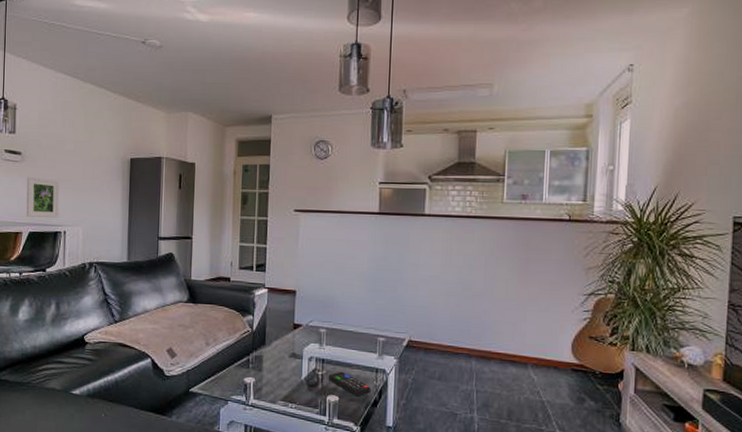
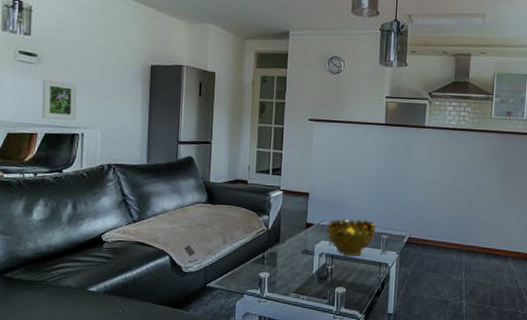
decorative bowl: none [317,318,370,361] -> present [327,218,375,256]
remote control: present [328,371,372,397] -> none [336,265,375,288]

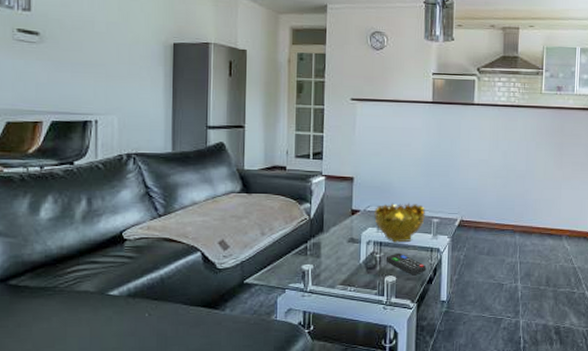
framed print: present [41,79,78,120] -> none [47,60,89,106]
remote control: none [336,265,375,288] -> present [385,252,427,276]

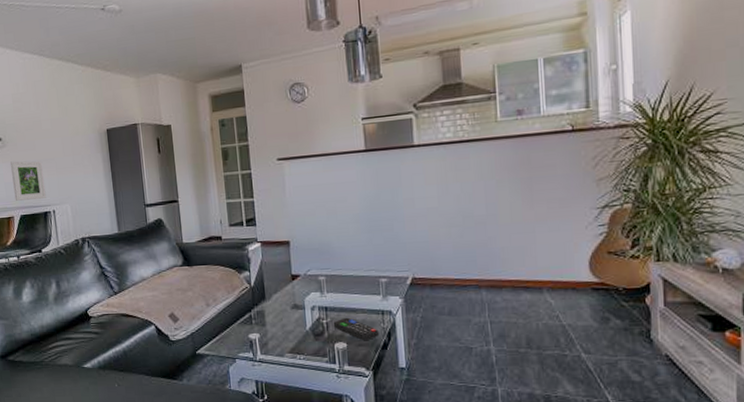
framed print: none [47,60,89,106] -> present [10,161,47,201]
decorative bowl: present [374,202,425,243] -> none [315,263,371,307]

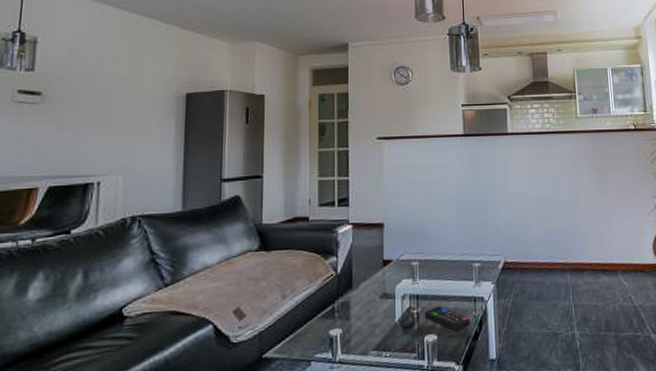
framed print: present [10,161,47,201] -> none [45,120,93,169]

